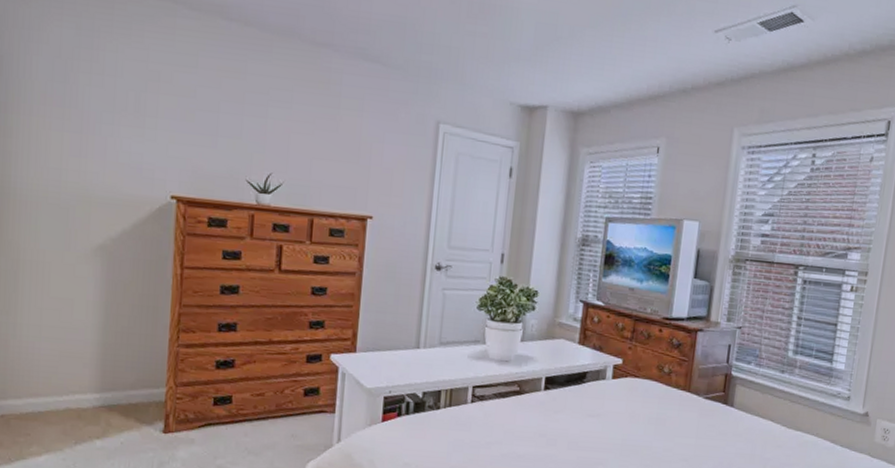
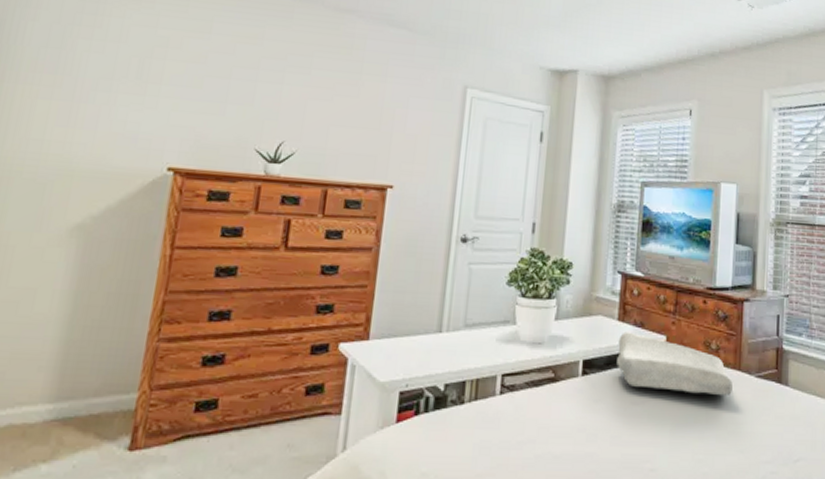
soap bar: none [576,354,682,413] -> present [617,331,733,395]

